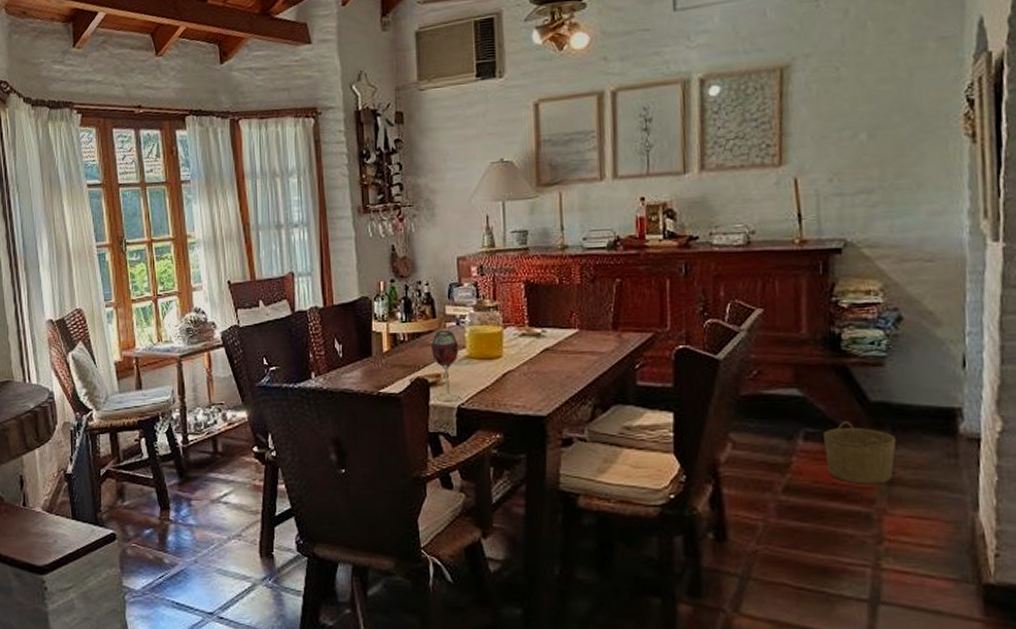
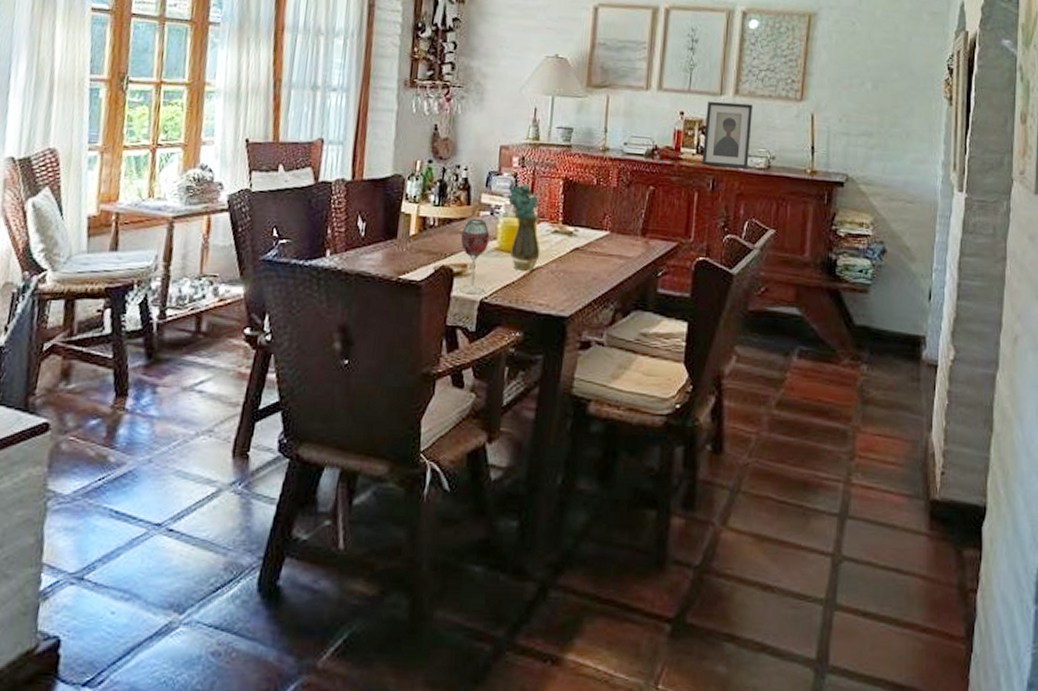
vase: none [470,289,510,375] -> present [507,179,540,271]
picture frame: none [669,178,725,251] -> present [702,101,753,169]
basket: present [824,420,897,484] -> none [814,341,873,403]

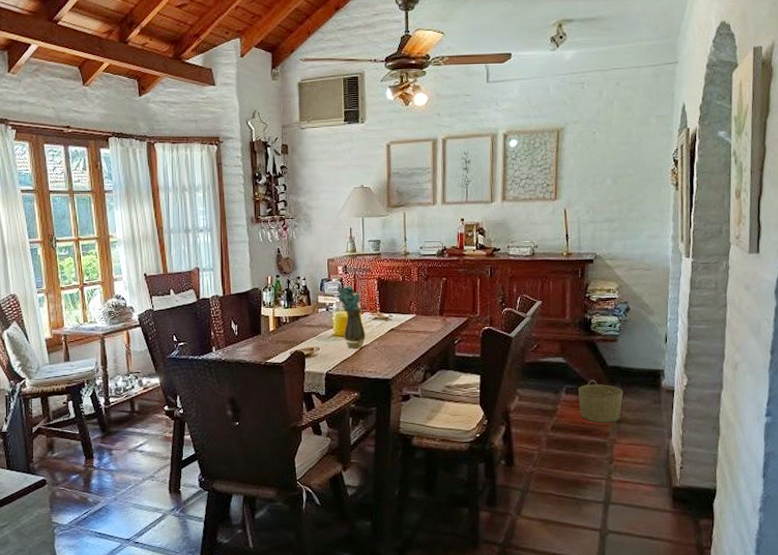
wineglass: present [460,218,490,295] -> none [307,314,328,369]
picture frame: present [702,101,753,169] -> none [481,207,518,258]
basket: none [814,341,873,403] -> present [578,379,624,423]

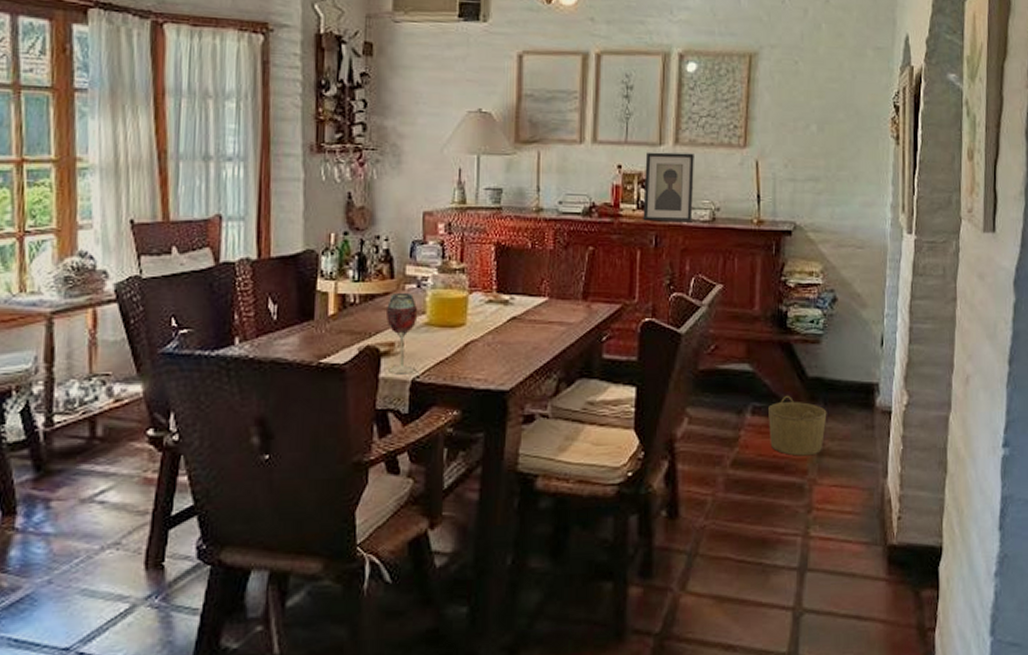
wineglass: none [307,314,328,369] -> present [387,292,418,375]
vase: present [337,283,366,349] -> none [434,248,474,345]
picture frame: none [481,207,518,258] -> present [643,152,694,223]

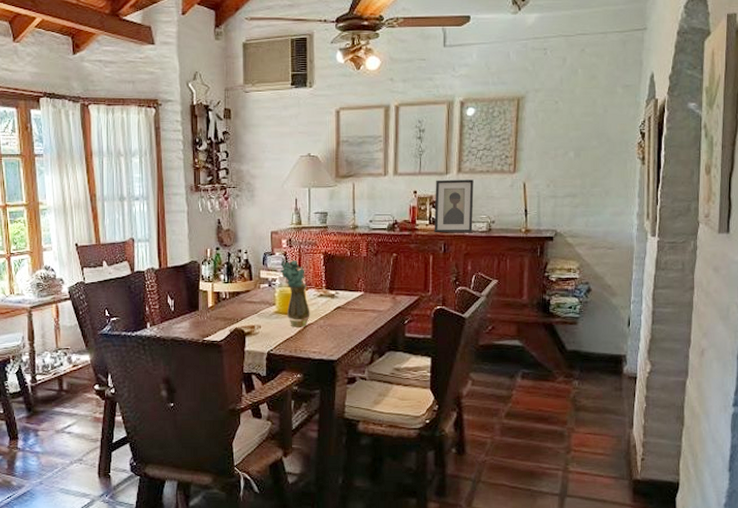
wineglass: present [387,292,418,375] -> none [248,290,270,348]
vase: none [434,248,474,345] -> present [280,258,310,327]
basket: present [768,395,827,456] -> none [535,364,583,411]

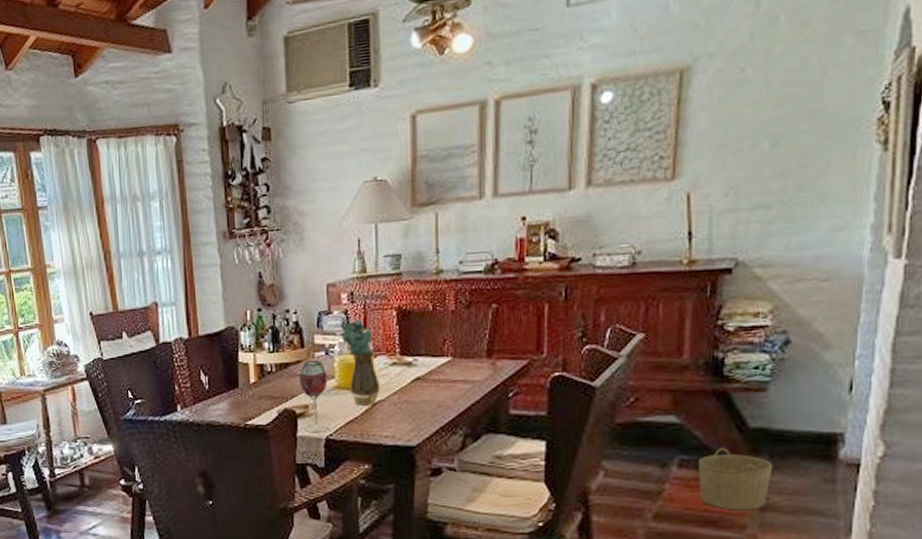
wineglass: none [248,290,270,348] -> present [300,359,328,433]
picture frame: present [434,179,474,233] -> none [551,194,610,273]
basket: none [535,364,583,411] -> present [699,447,773,511]

